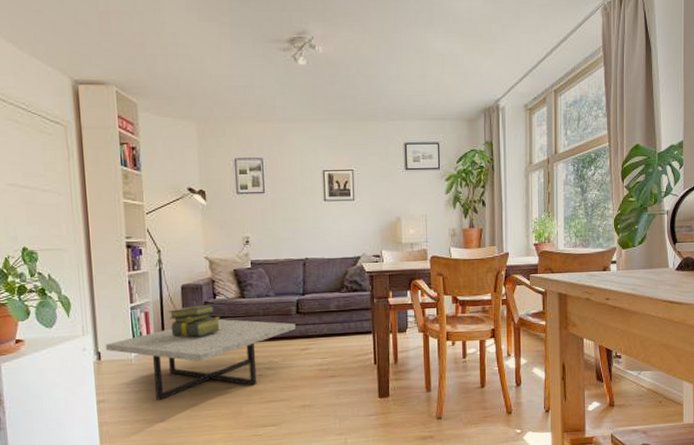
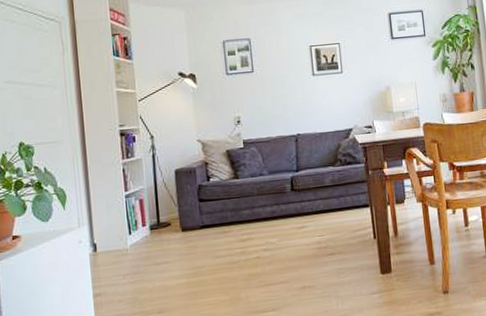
coffee table: present [105,319,296,400] -> none [101,201,291,290]
stack of books: present [168,304,221,338] -> none [163,186,217,224]

